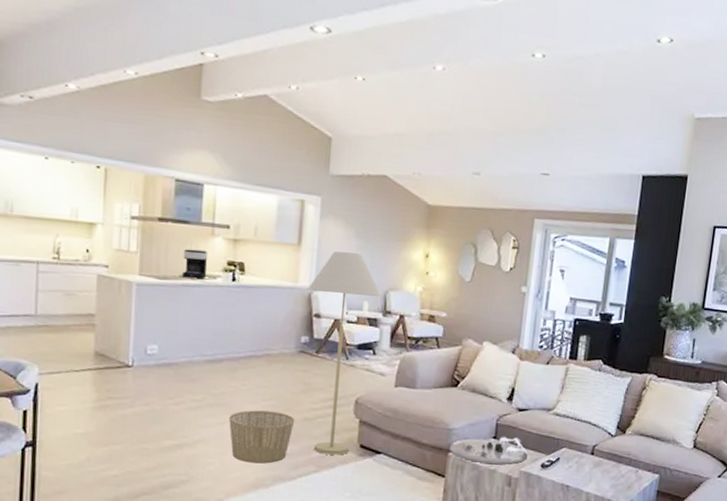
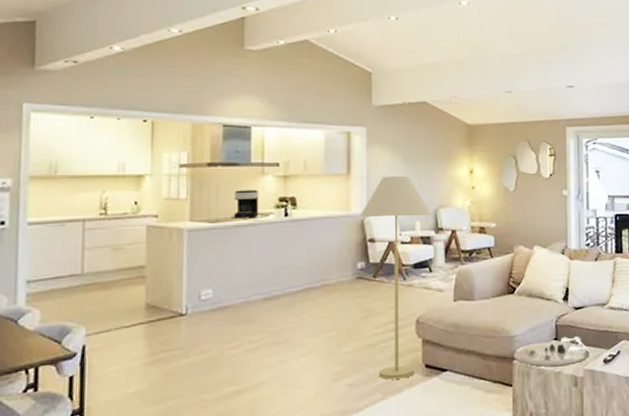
basket: present [229,410,295,464] -> none [290,342,358,400]

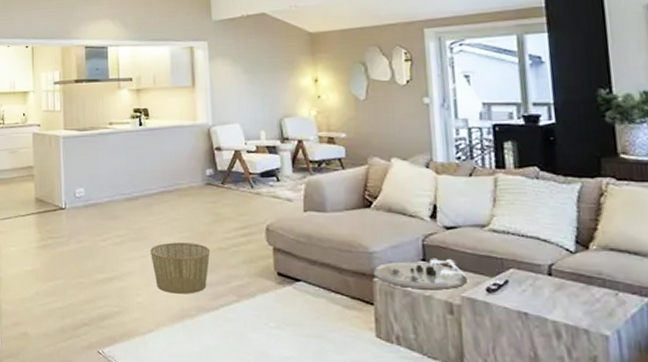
coffee maker: present [230,190,269,219] -> none [95,102,126,128]
basket: none [290,342,358,400] -> present [150,242,211,294]
floor lamp: present [359,175,432,380] -> none [205,86,277,284]

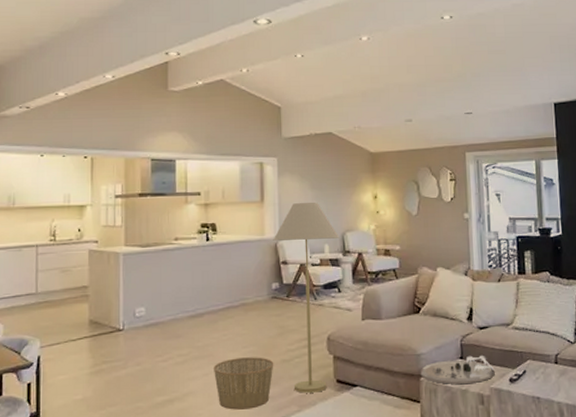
floor lamp: none [205,86,277,284] -> present [273,202,339,393]

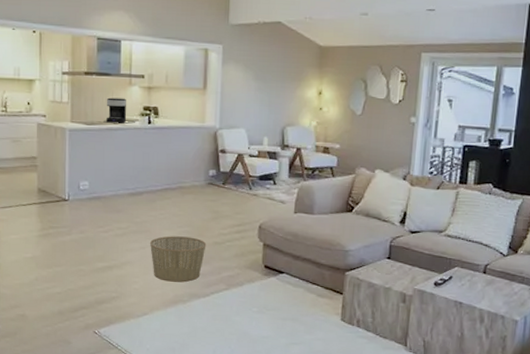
coffee maker: none [159,217,193,244] -> present [103,97,135,124]
floor lamp: present [273,202,339,393] -> none [213,92,279,275]
decorative tray: present [420,355,495,385] -> none [346,256,421,283]

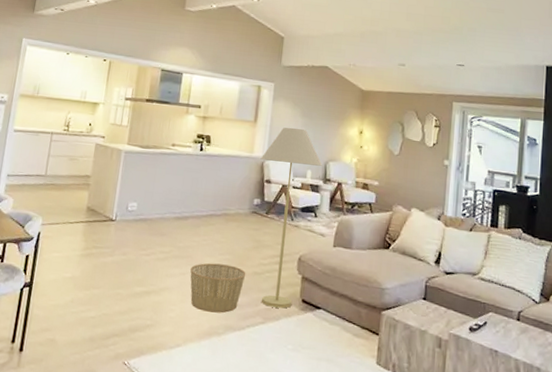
coffee maker: present [103,97,135,124] -> none [158,124,188,150]
floor lamp: none [213,92,279,275] -> present [260,127,322,309]

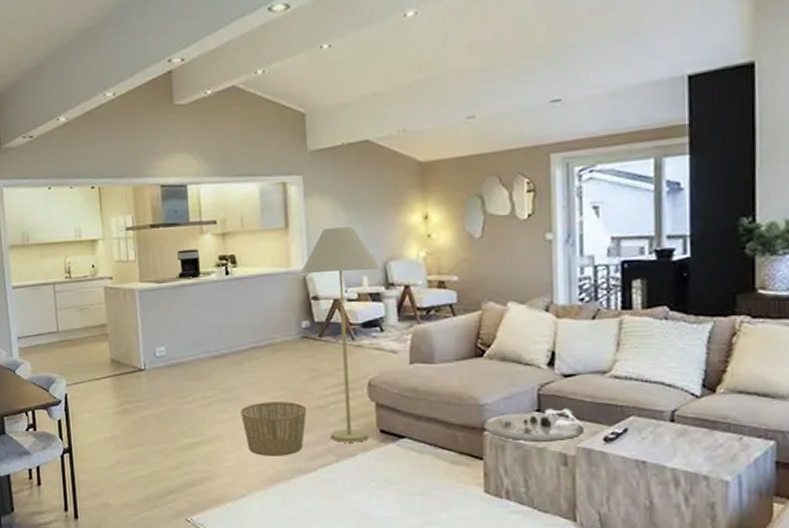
coffee maker: none [158,124,188,150] -> present [175,249,211,279]
decorative tray: none [382,298,456,326] -> present [483,408,584,442]

